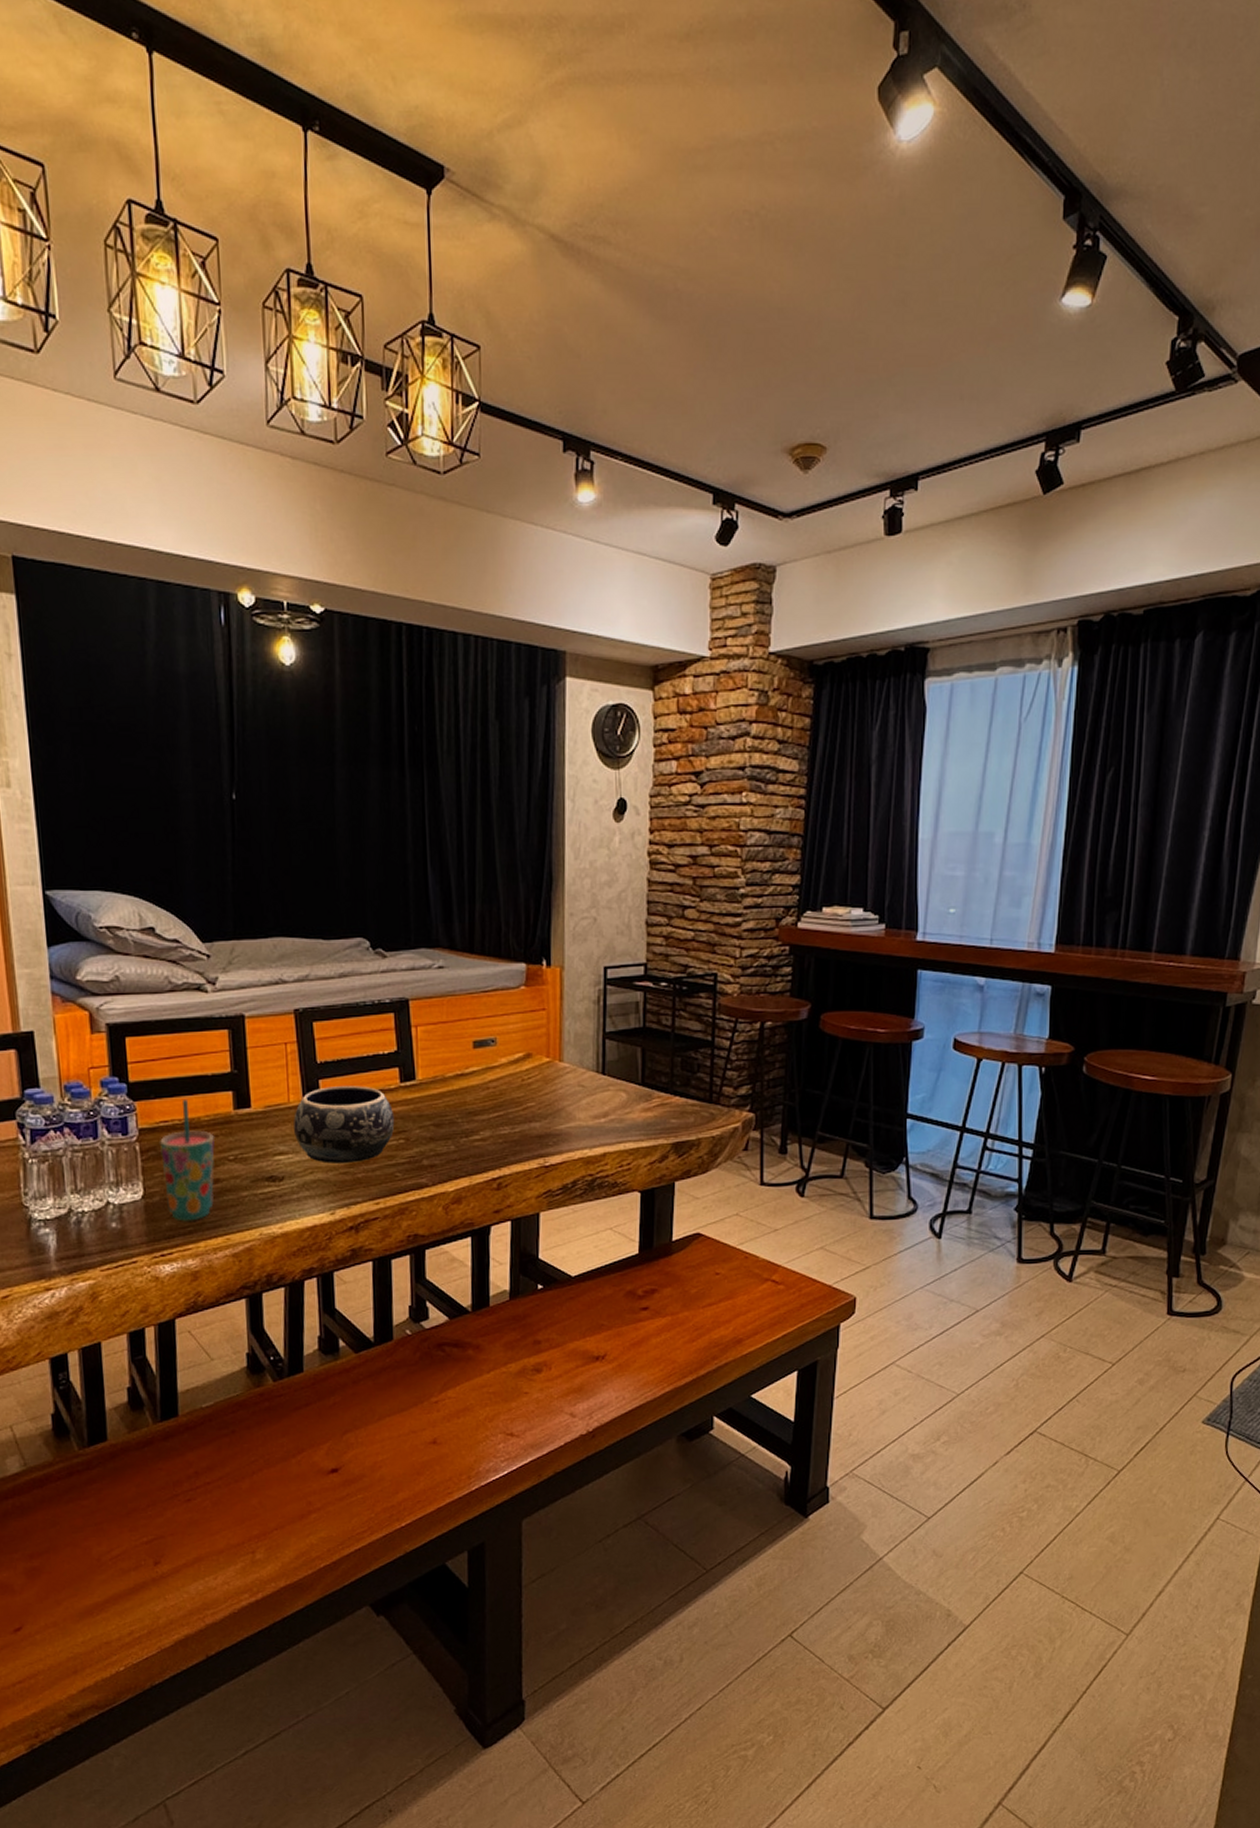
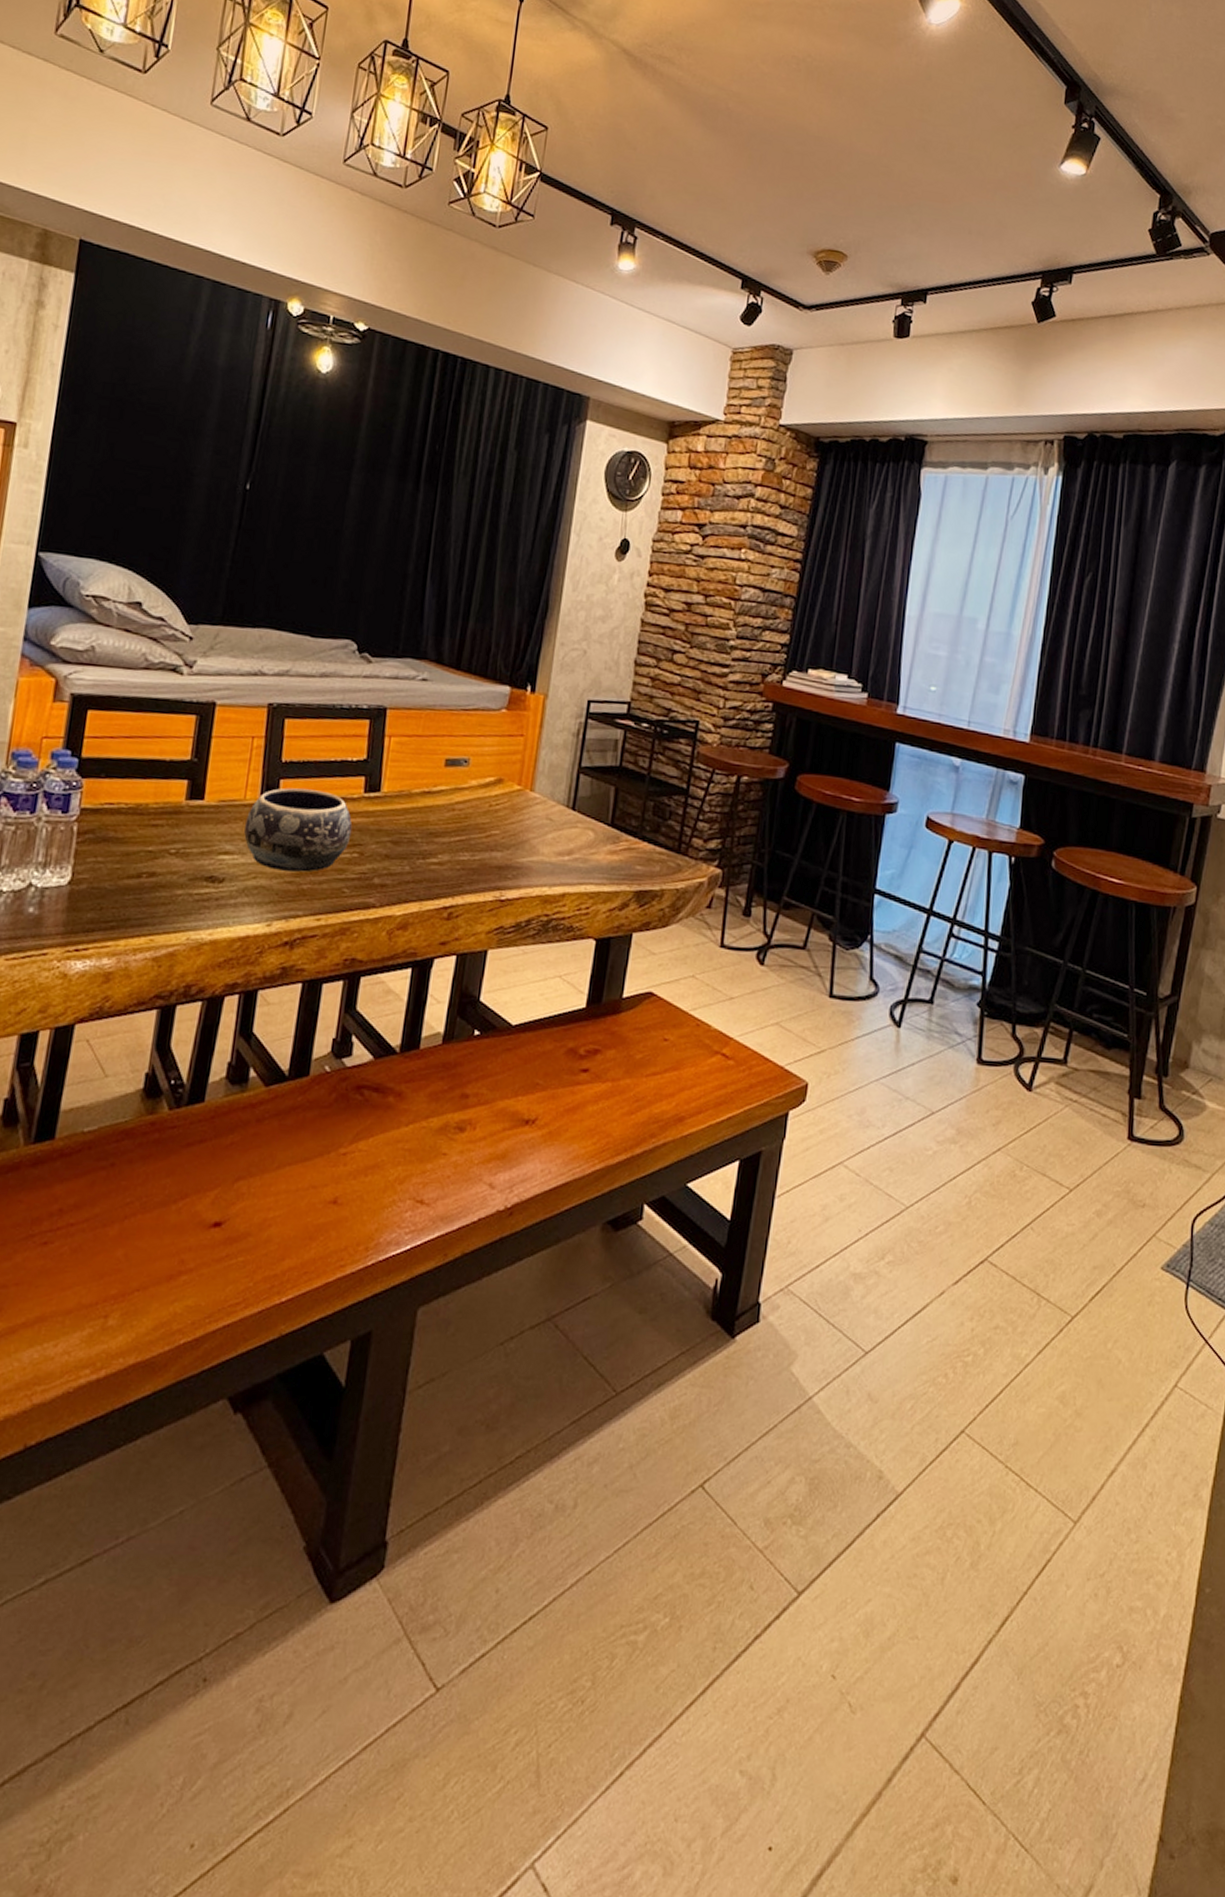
cup: present [159,1100,215,1221] -> none [93,783,159,916]

